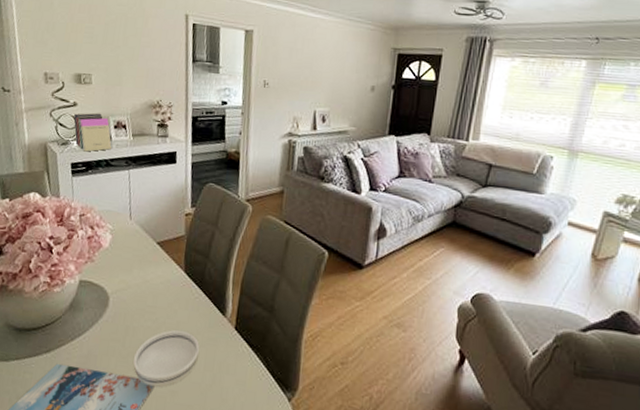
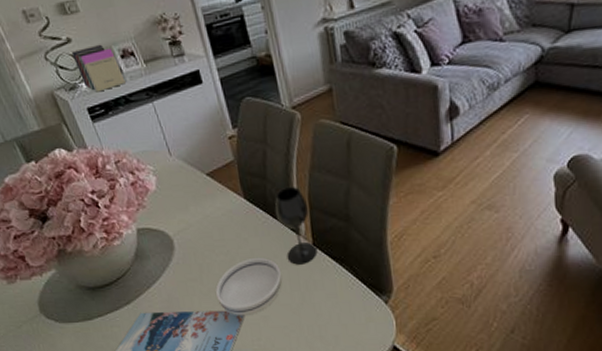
wineglass: none [208,269,240,346] -> present [275,186,318,265]

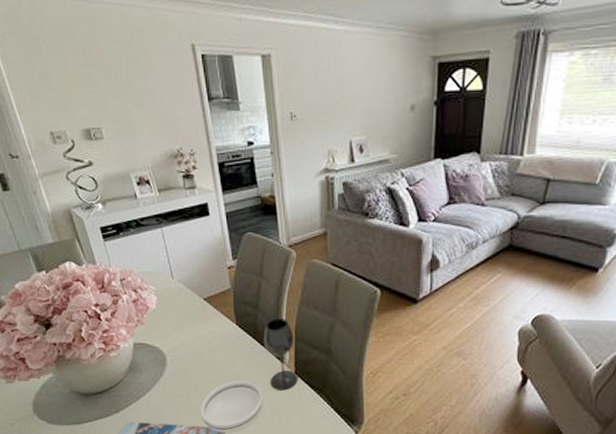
books: present [72,44,126,92] -> none [92,170,139,214]

